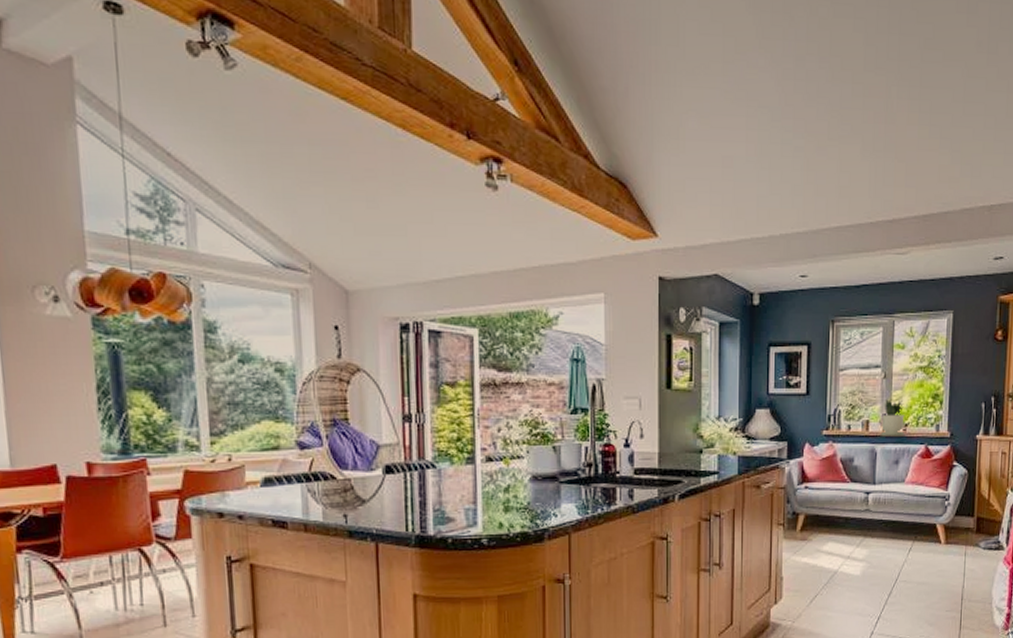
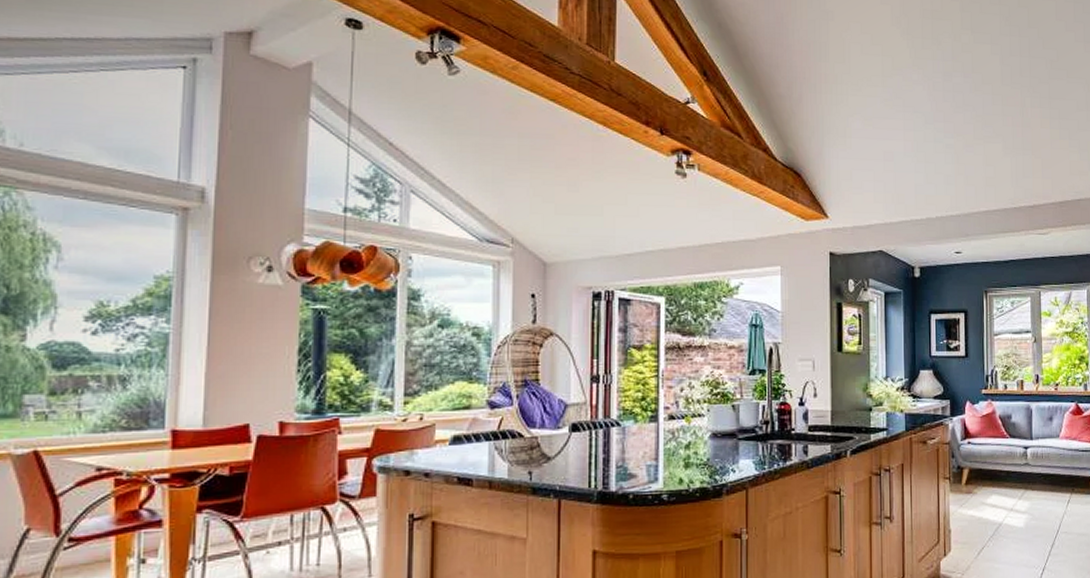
planter: present [879,399,907,438] -> none [1033,361,1058,396]

